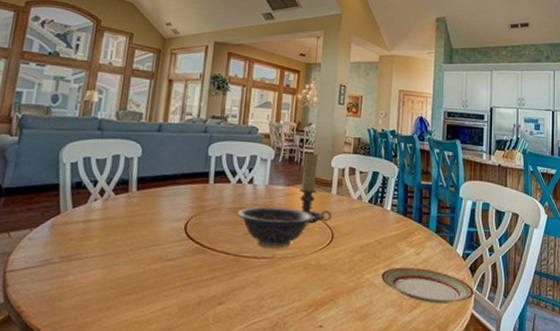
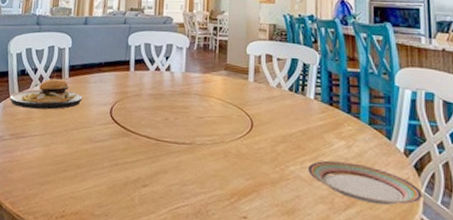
plate: none [60,187,153,227] -> present [10,74,83,110]
decorative bowl: present [237,206,314,249] -> none [156,93,232,135]
candle holder: present [299,152,332,224] -> none [215,40,250,111]

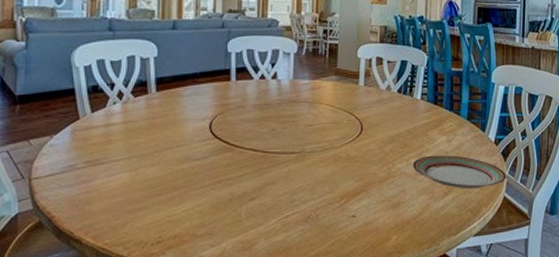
plate: present [10,74,83,110] -> none [80,89,175,130]

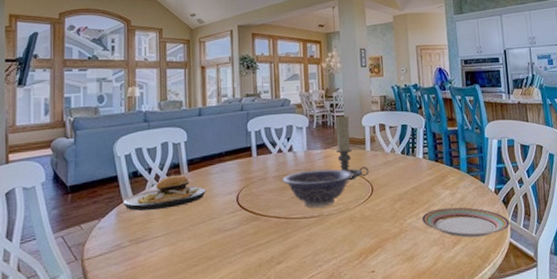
plate: none [80,89,175,130] -> present [124,171,206,211]
decorative bowl: none [262,101,342,143] -> present [282,169,353,208]
candle holder: none [325,43,360,117] -> present [335,115,369,181]

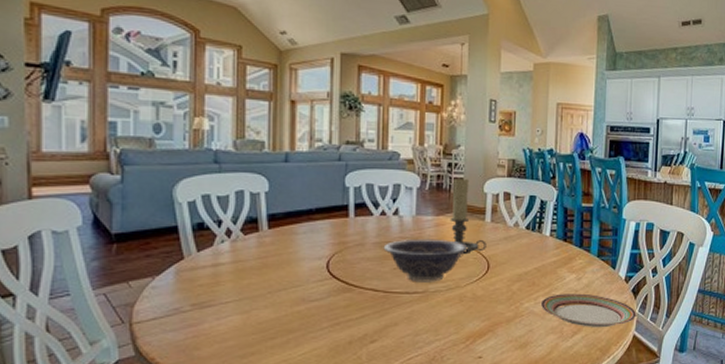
plate: present [124,171,206,211] -> none [185,226,289,270]

